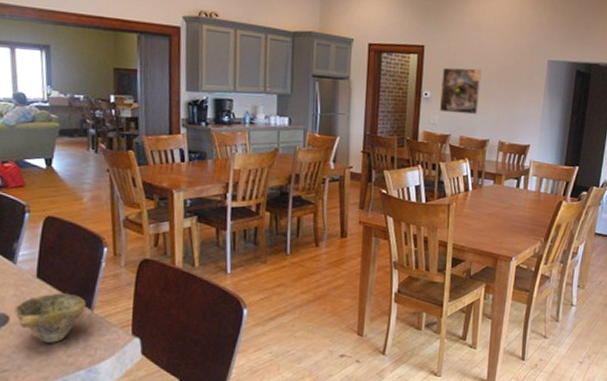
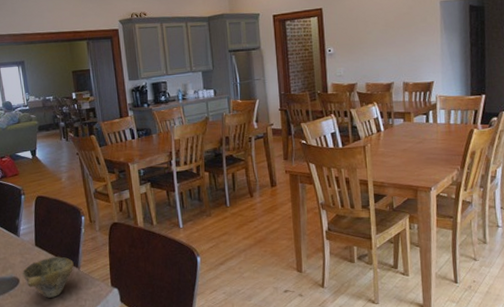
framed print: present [440,67,482,115] -> none [342,20,379,64]

